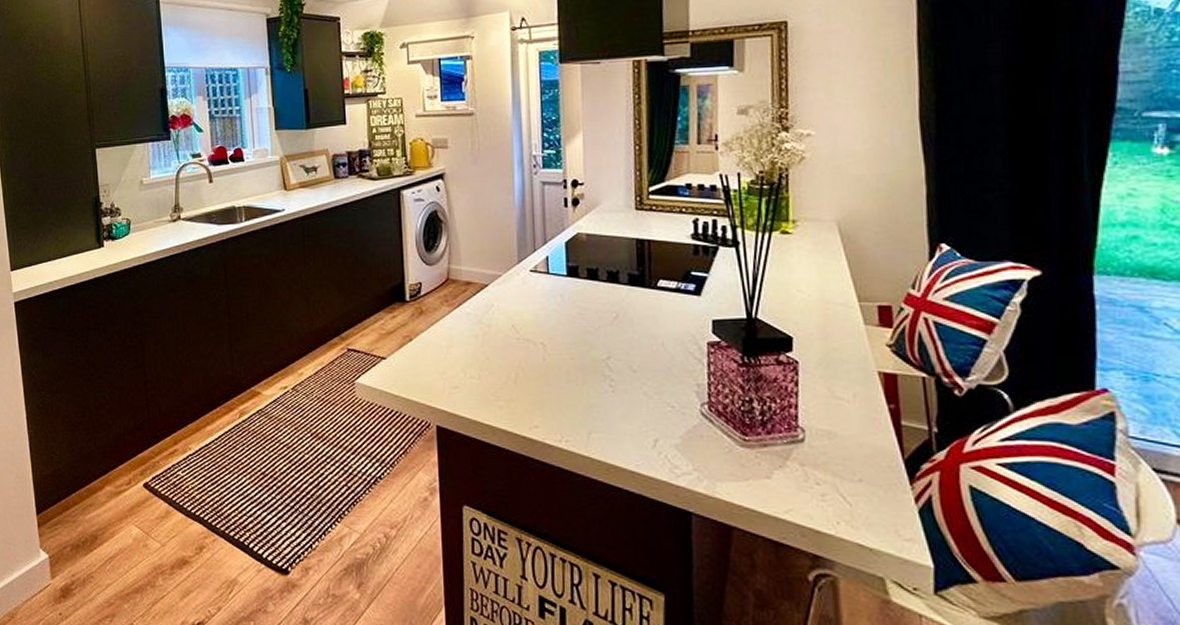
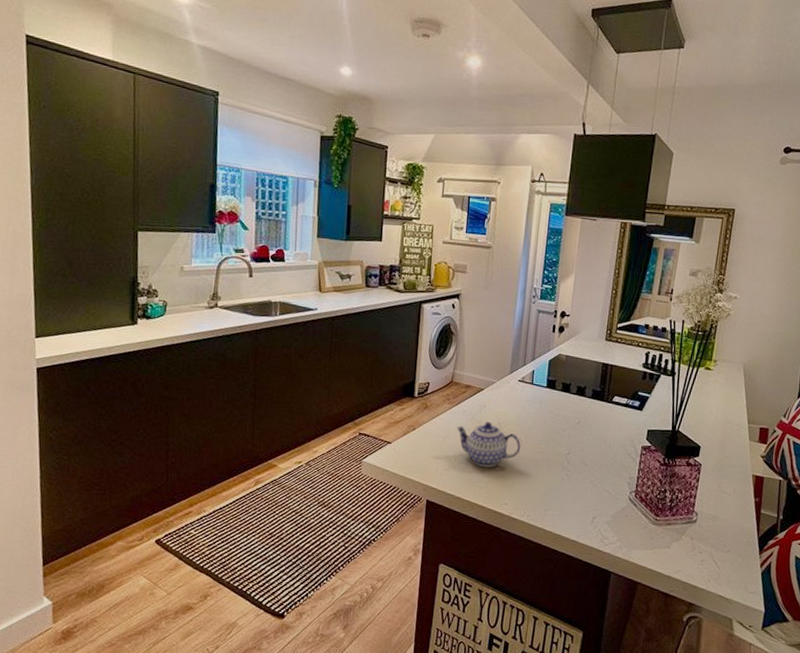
teapot: none [462,325,545,381] -> present [457,422,521,467]

